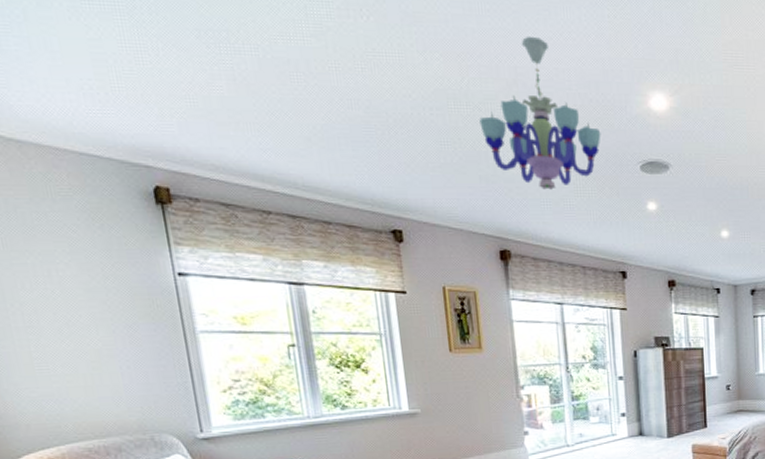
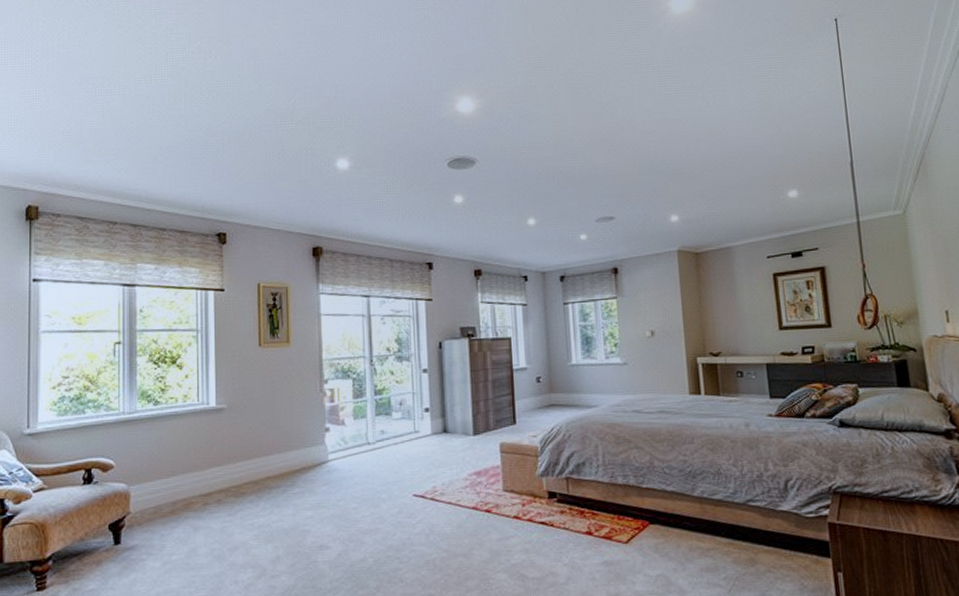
chandelier: present [479,36,601,190] -> none [302,59,411,190]

